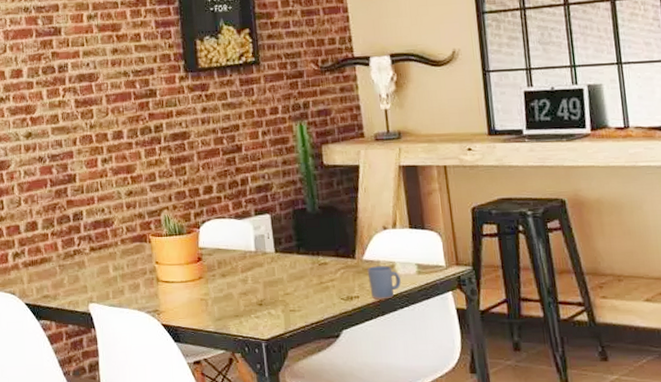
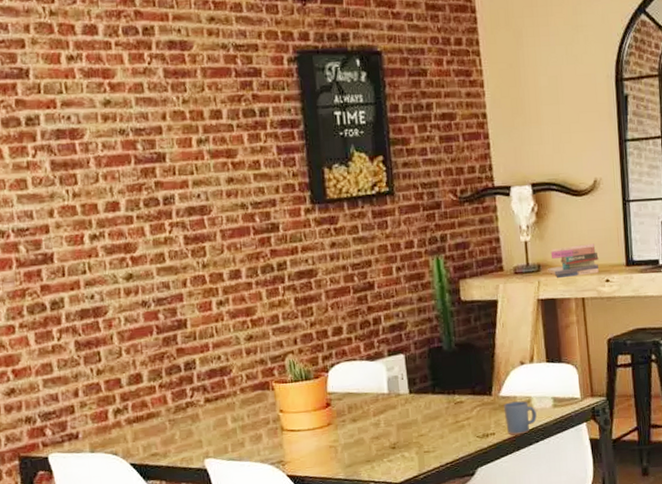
books: none [407,112,461,146] -> present [547,243,600,279]

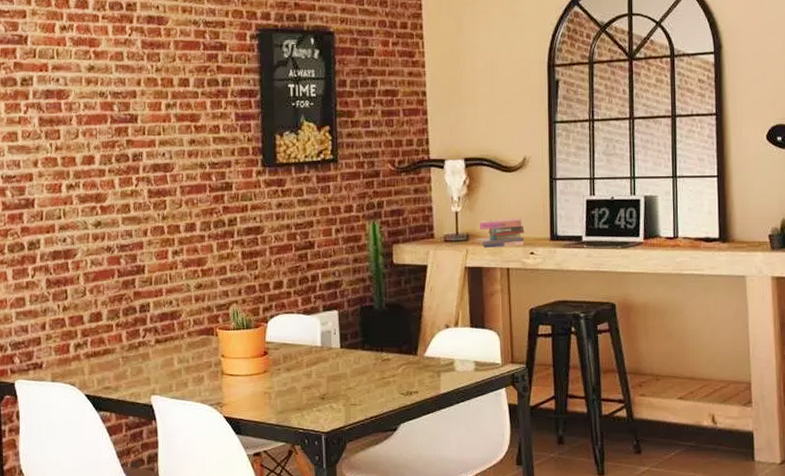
mug: present [503,401,537,435] -> none [427,363,459,395]

